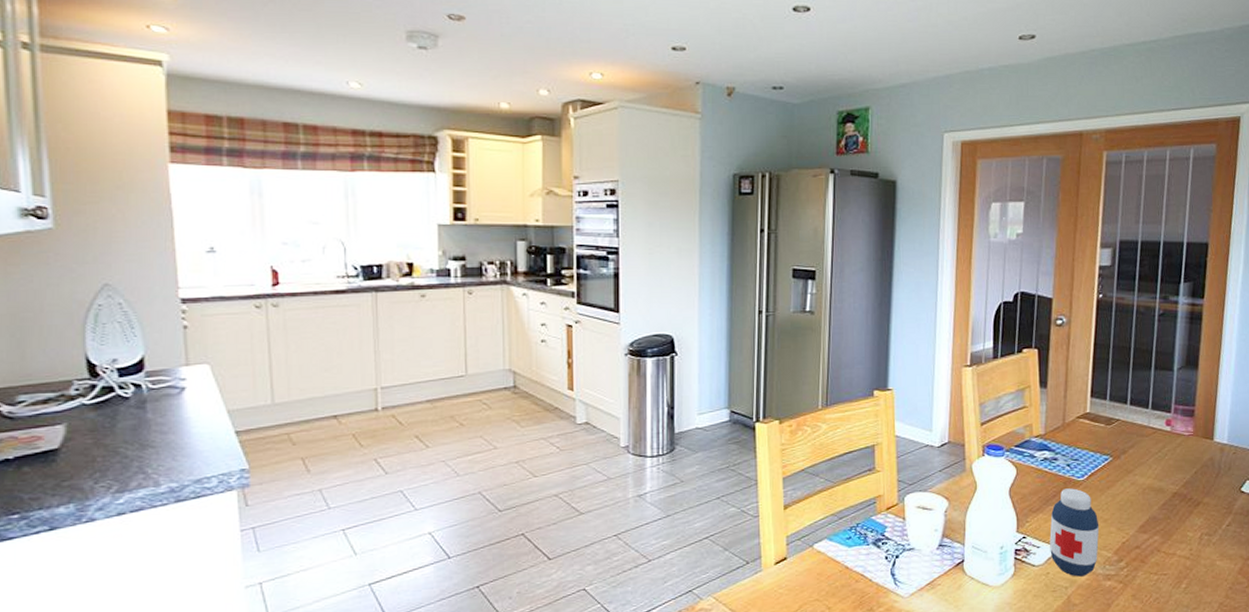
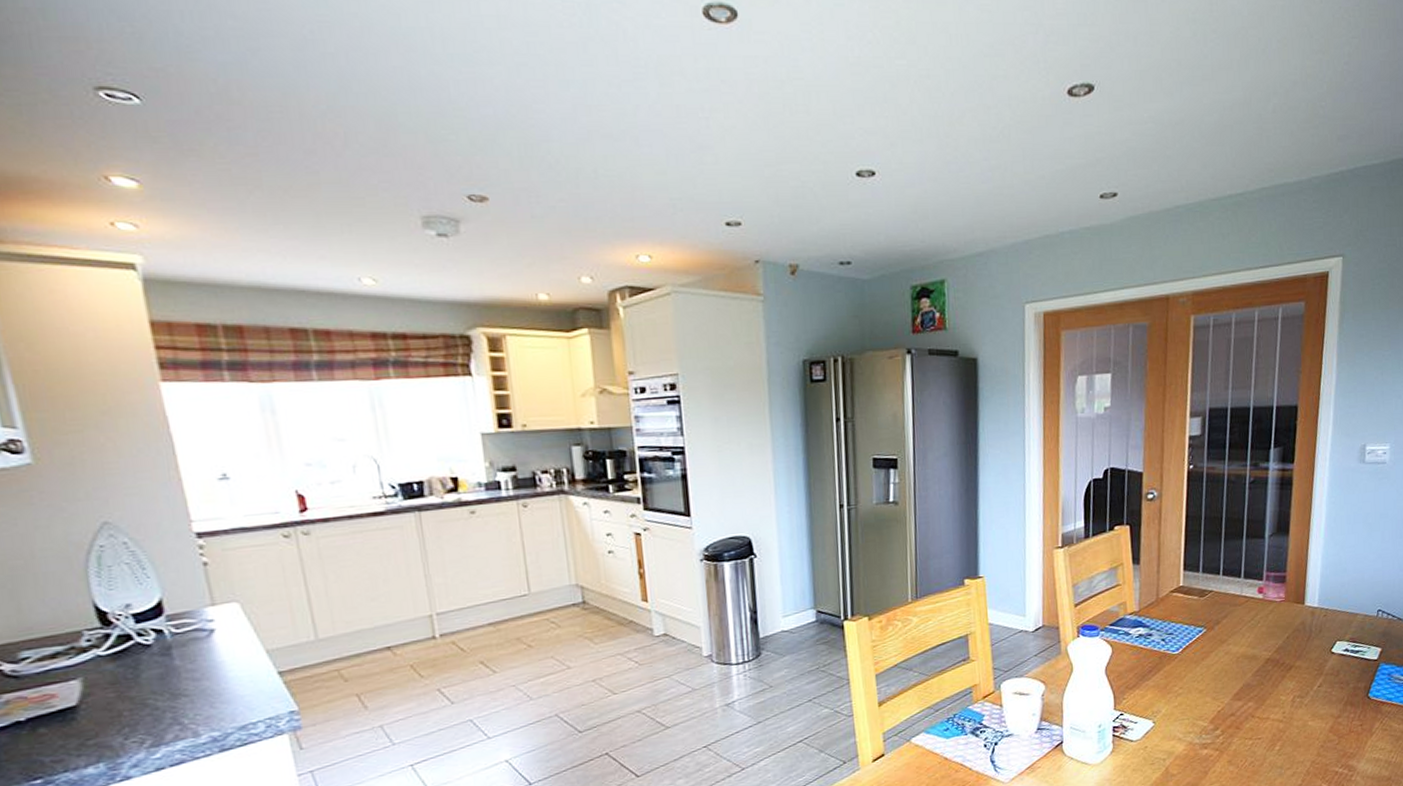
medicine bottle: present [1049,488,1100,577] -> none [1146,662,1195,748]

